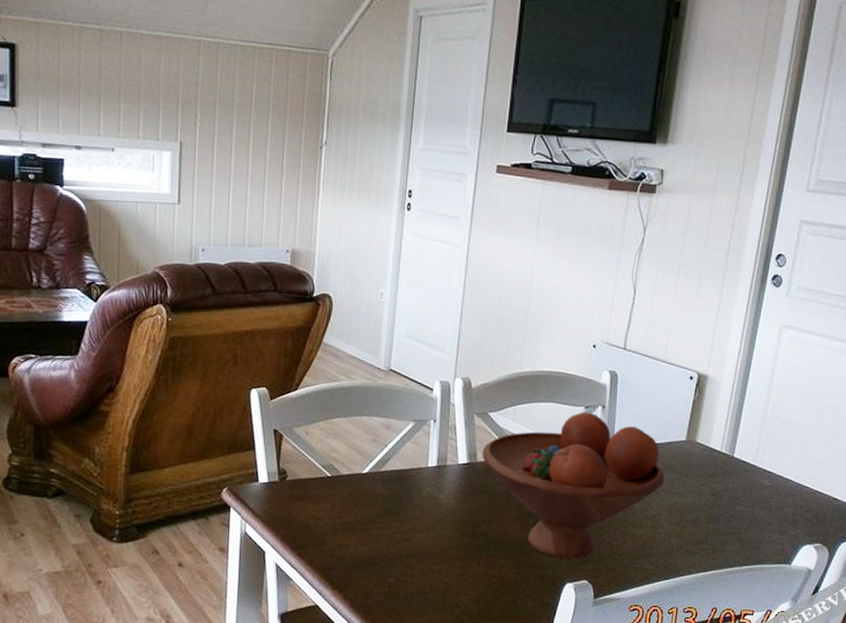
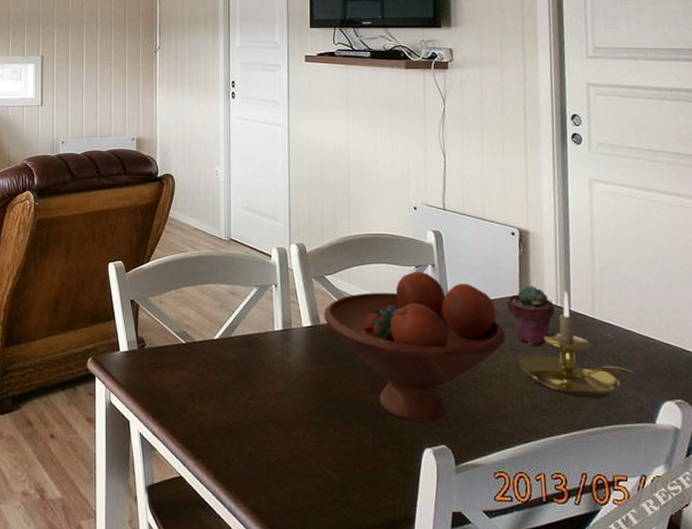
potted succulent: none [671,430,718,490] -> present [506,285,555,345]
candle holder: none [673,438,783,541] -> present [519,291,635,398]

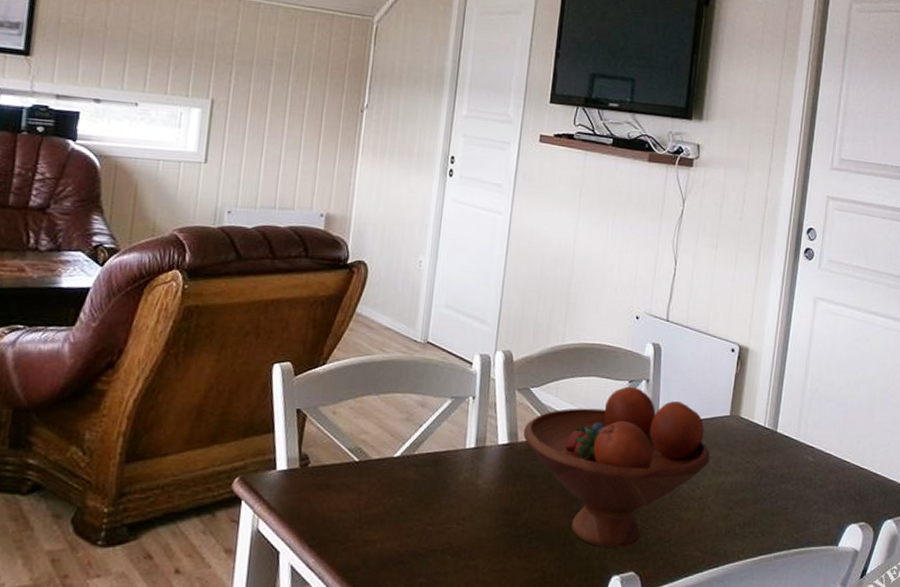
potted succulent: present [506,285,555,345] -> none [716,404,762,468]
candle holder: present [519,291,635,398] -> none [719,412,827,521]

